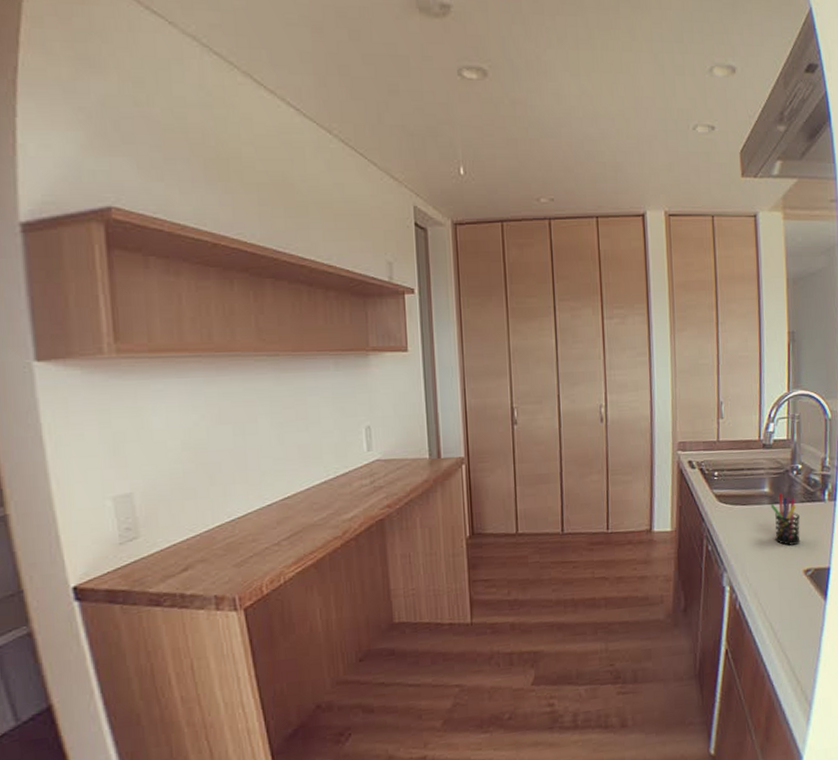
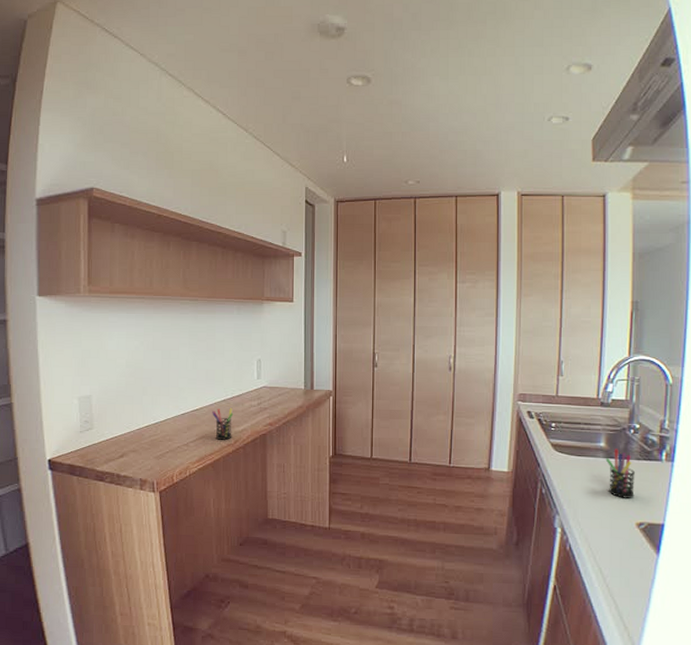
pen holder: none [310,491,339,533] -> present [212,408,234,440]

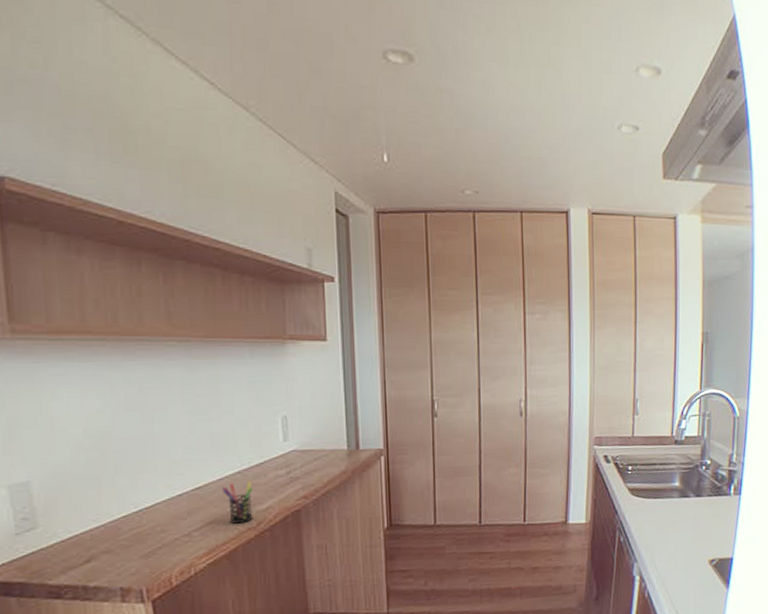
pen holder: present [605,449,636,498] -> none [680,487,708,537]

